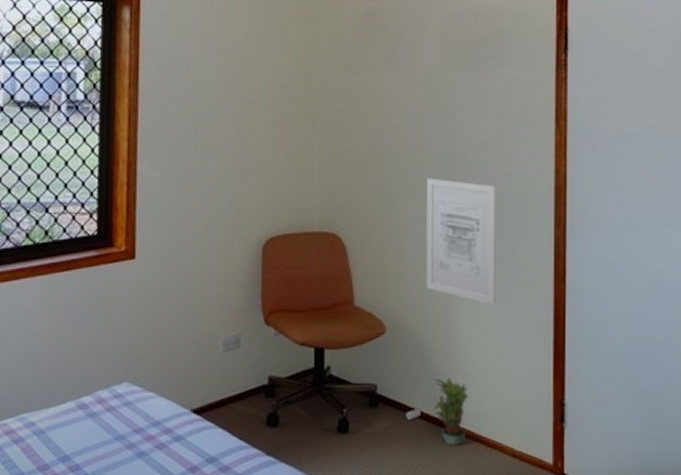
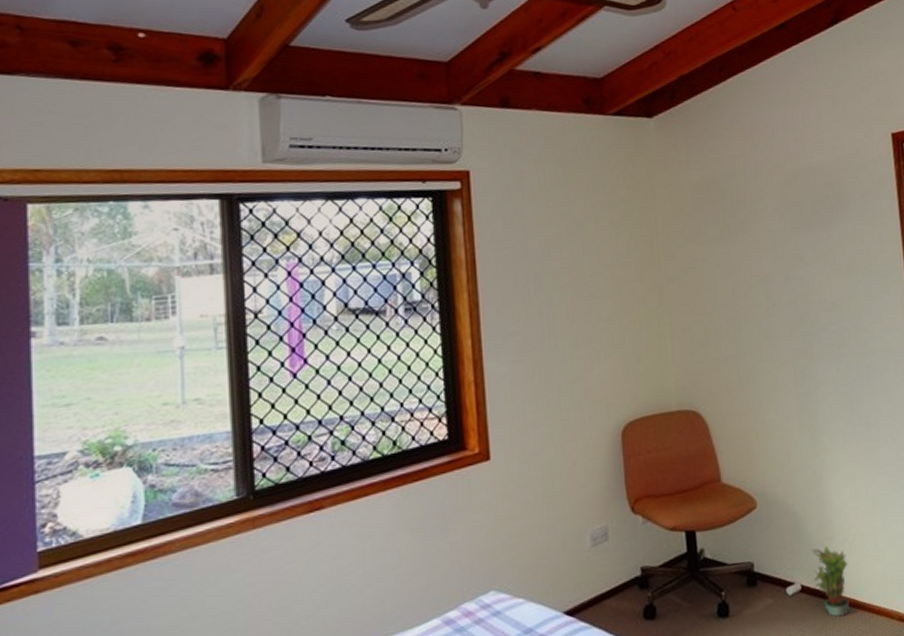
wall art: present [426,178,497,306] -> none [782,342,866,467]

